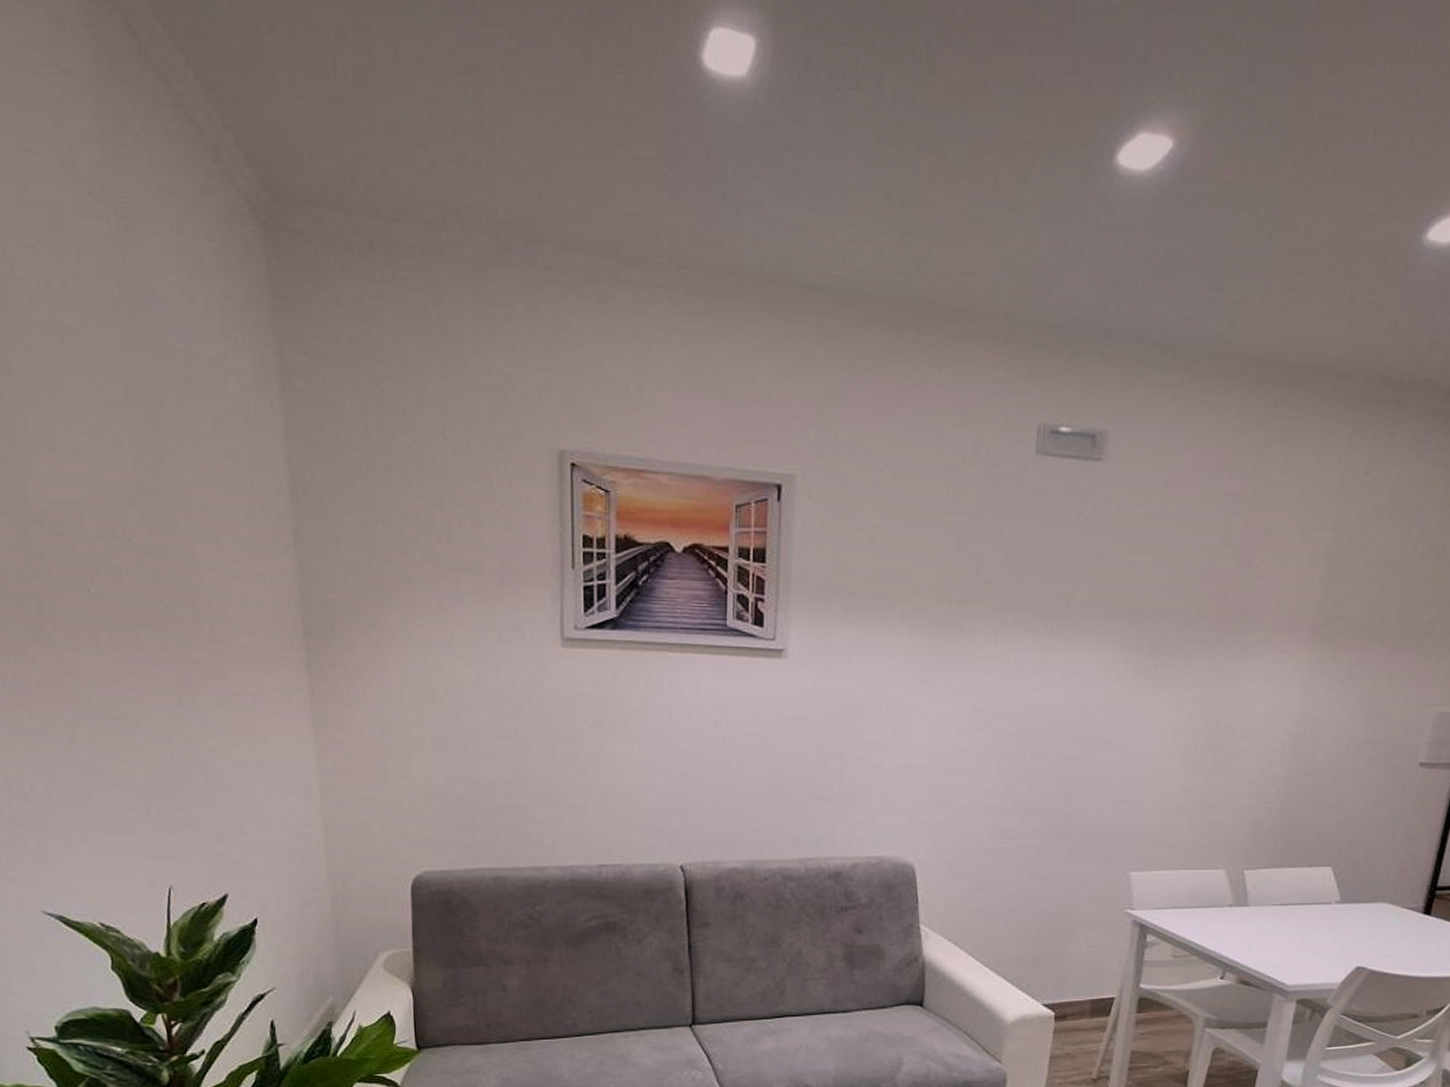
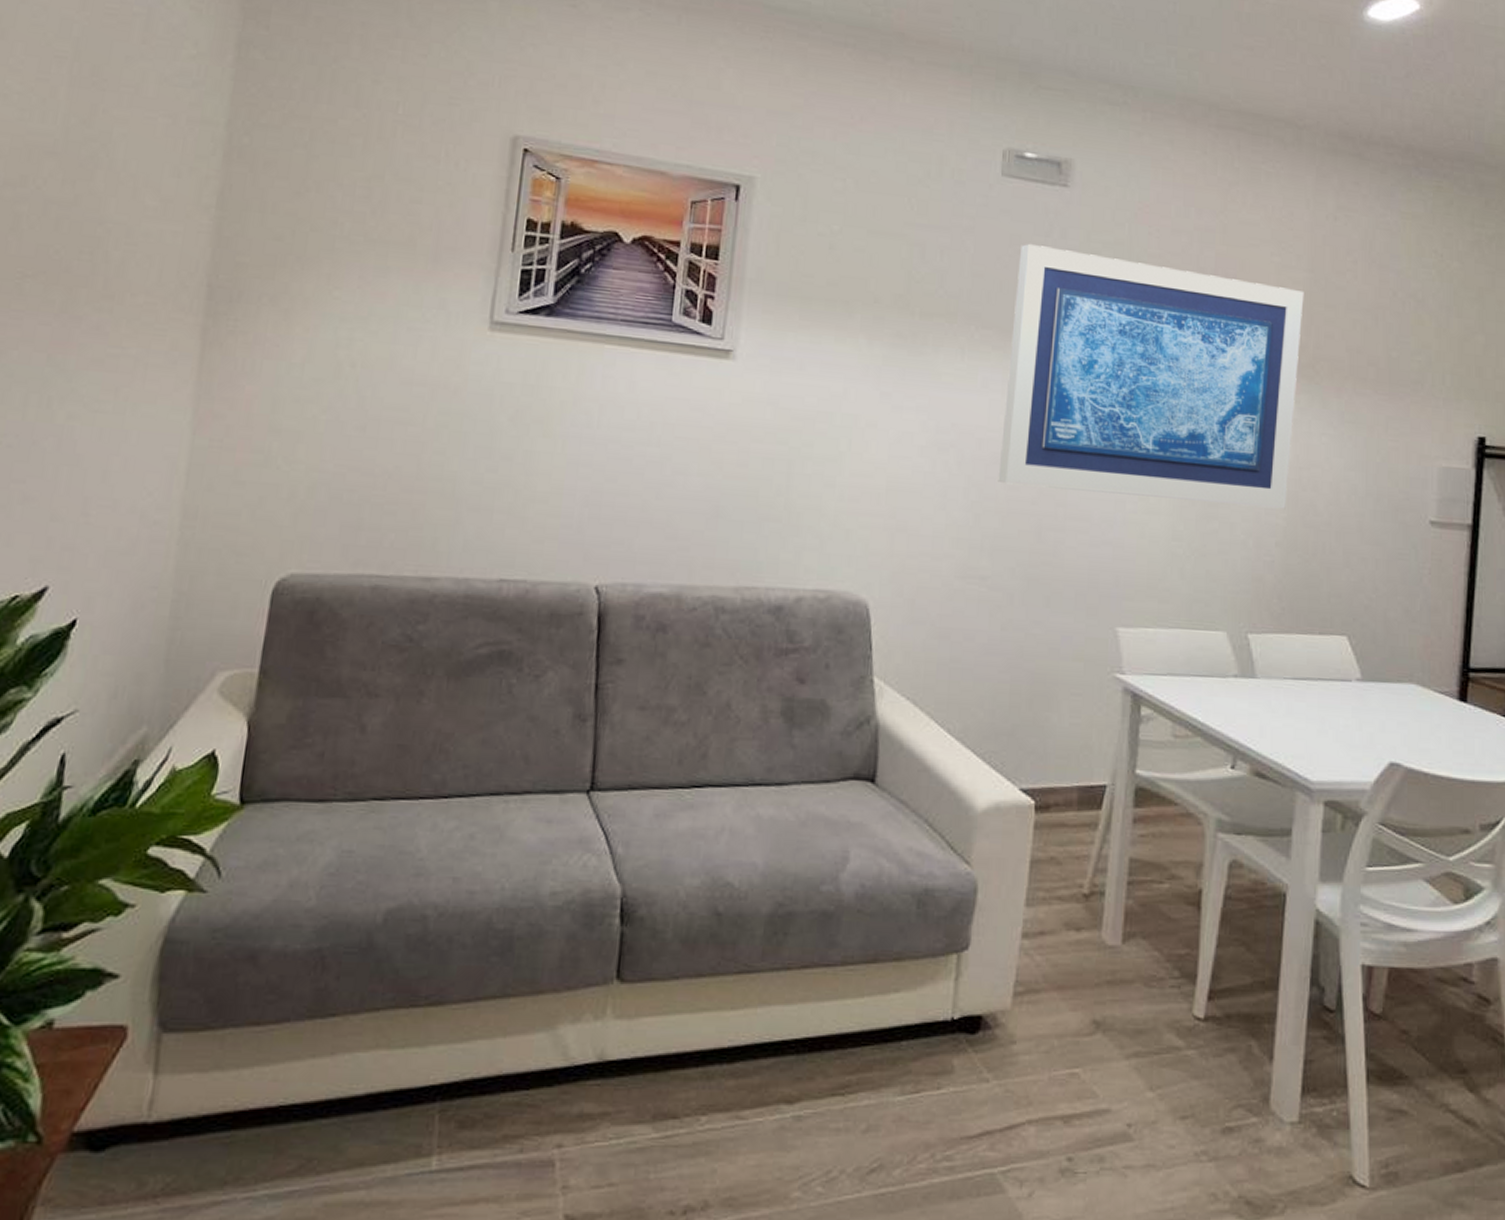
wall art: none [1028,524,1327,761] -> present [998,244,1304,510]

